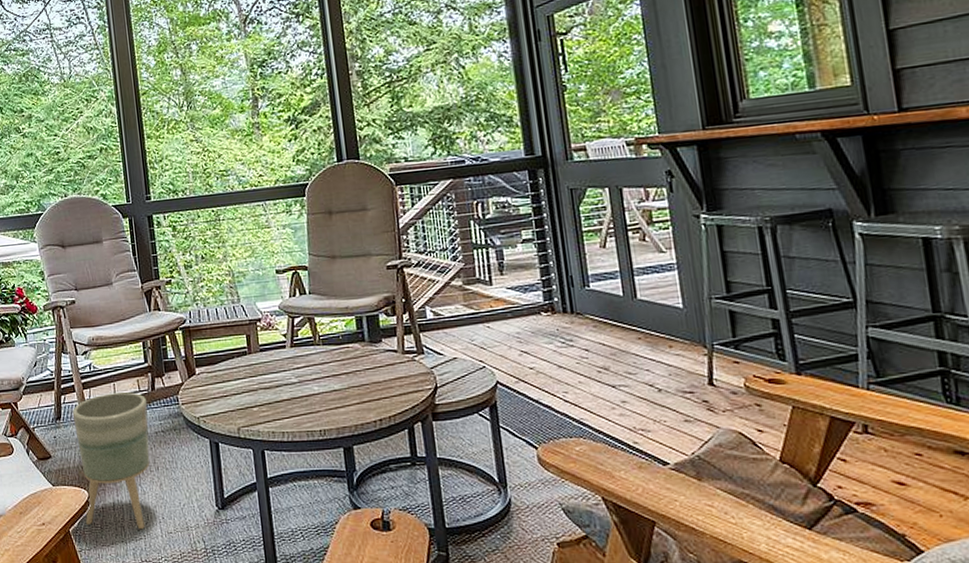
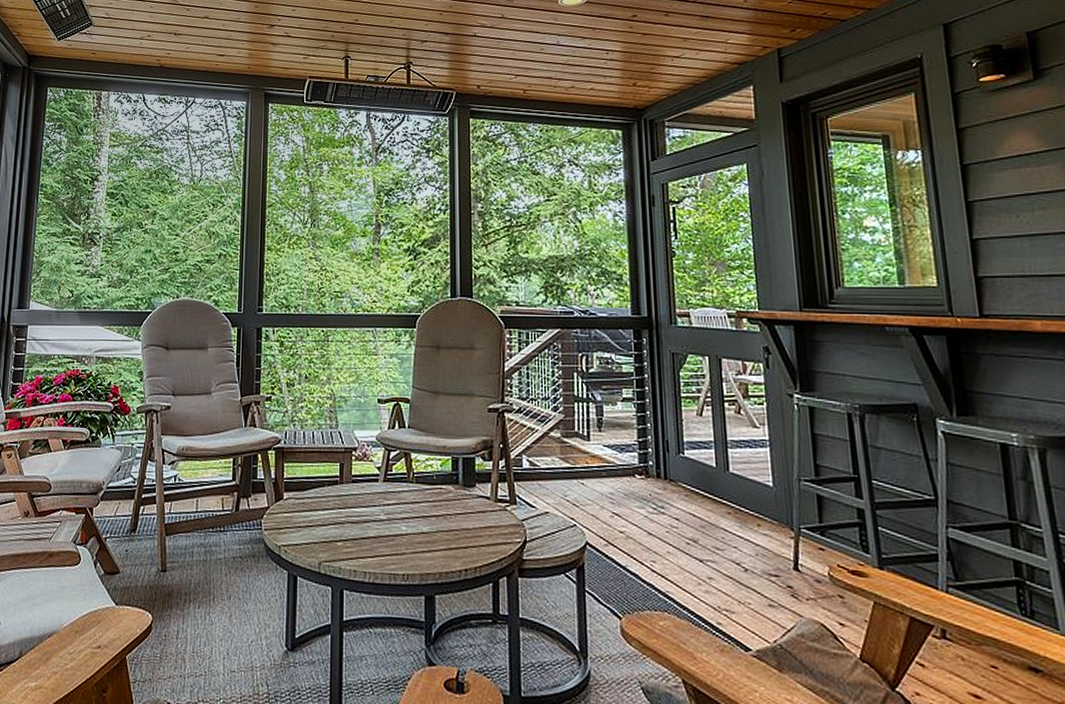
planter: present [72,392,150,530] -> none [145,509,228,665]

